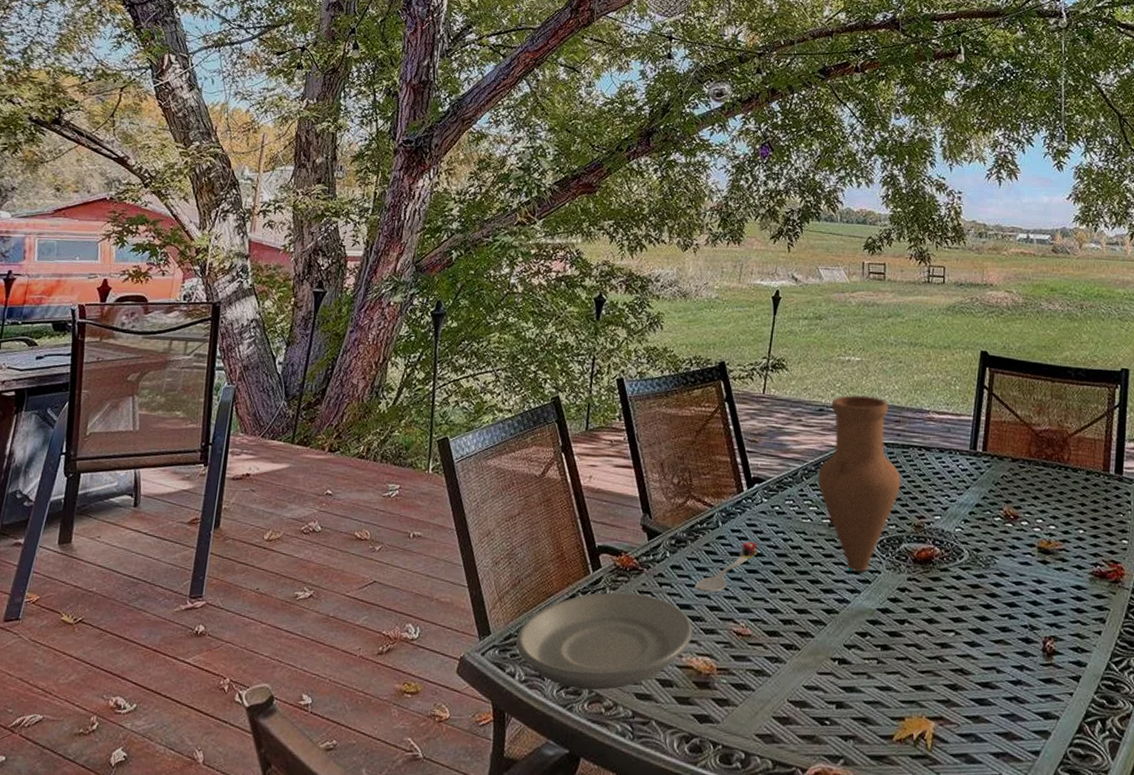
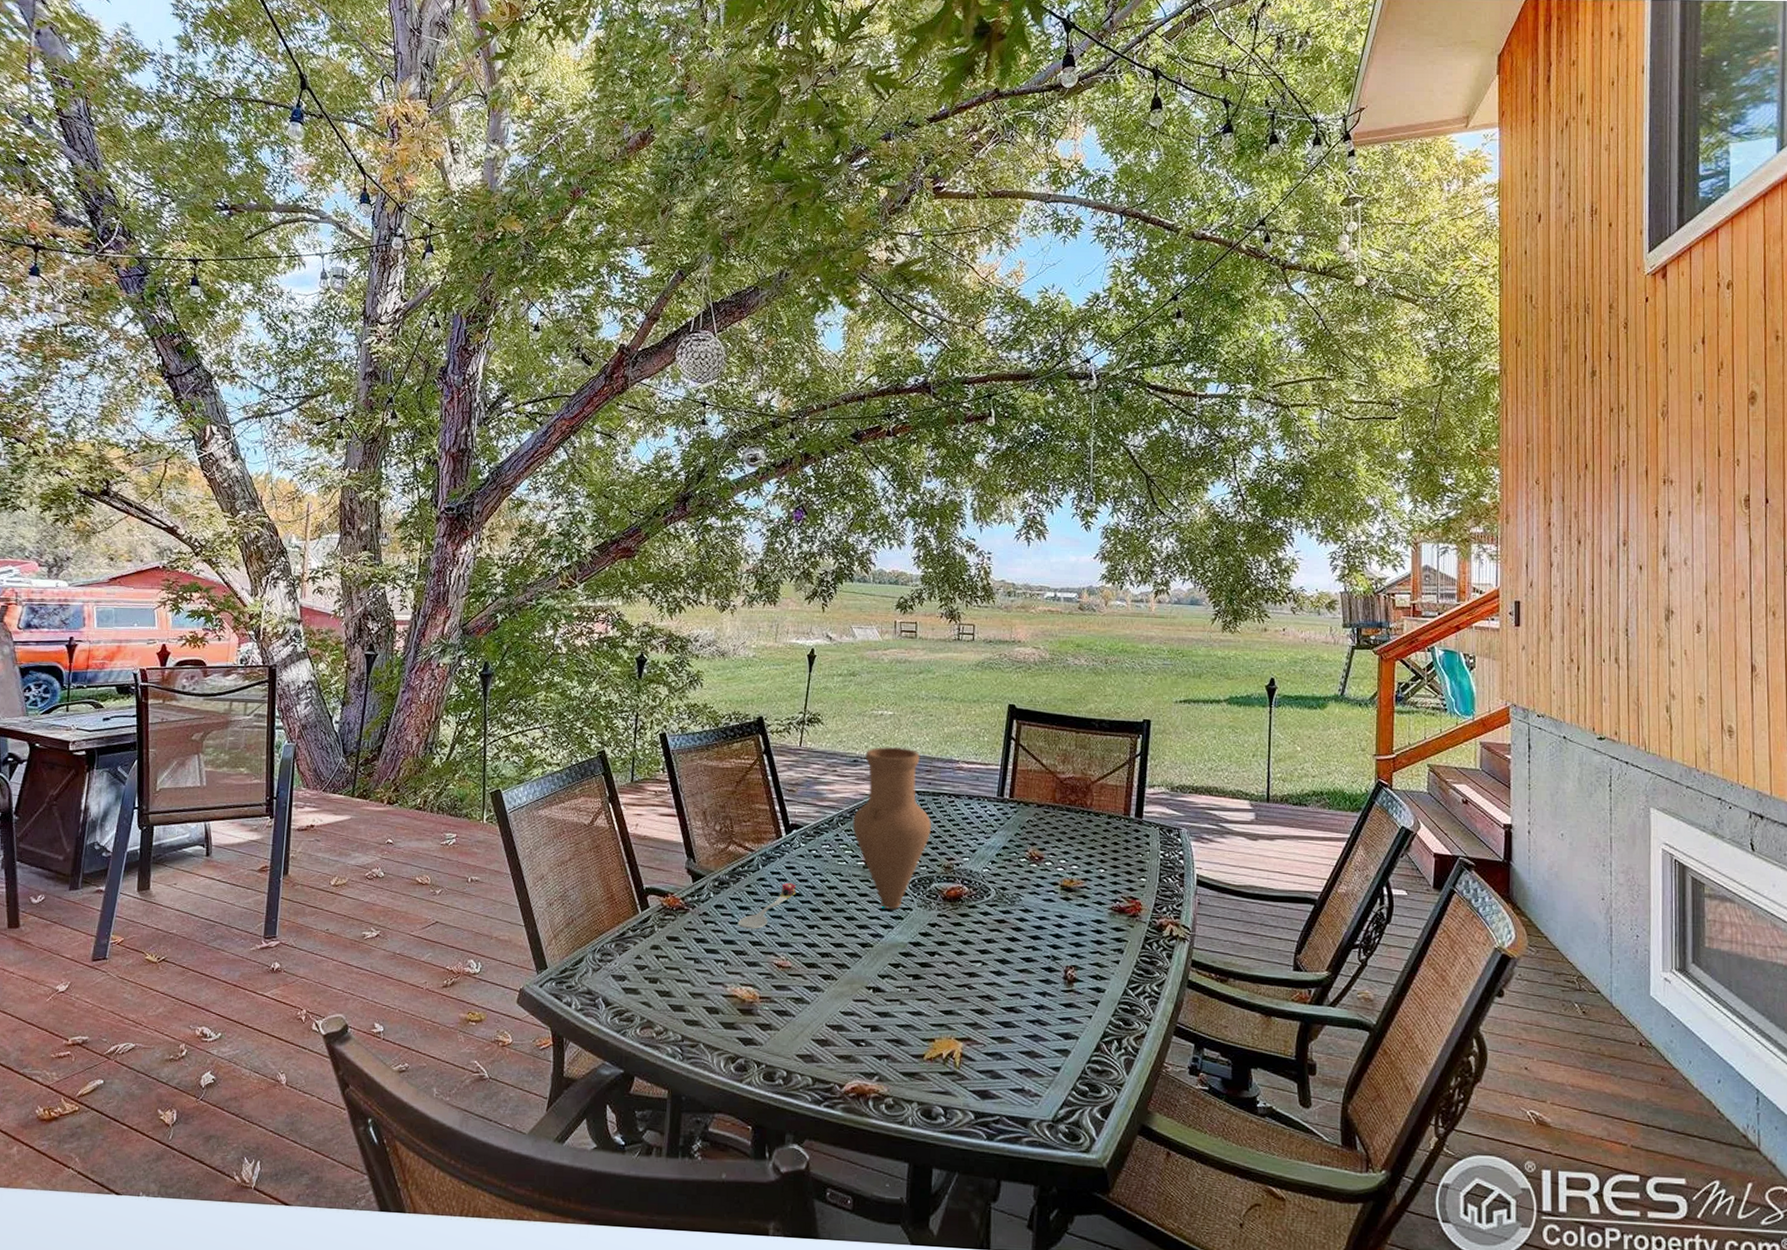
plate: present [515,592,692,690] -> none [571,929,736,1017]

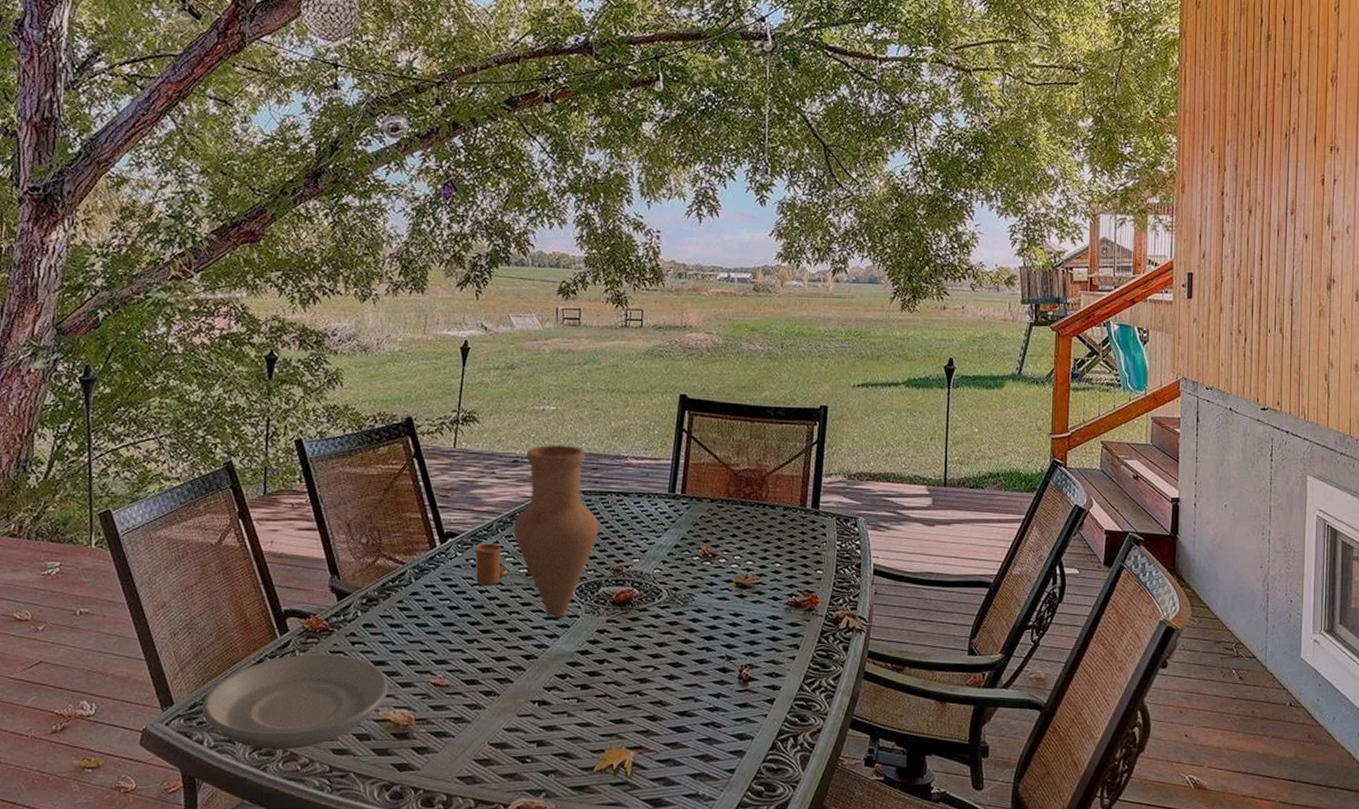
plate: none [571,929,736,1017] -> present [201,654,388,749]
spoon: present [737,882,797,929] -> none [389,595,454,648]
candle: none [817,836,848,876] -> present [475,543,509,586]

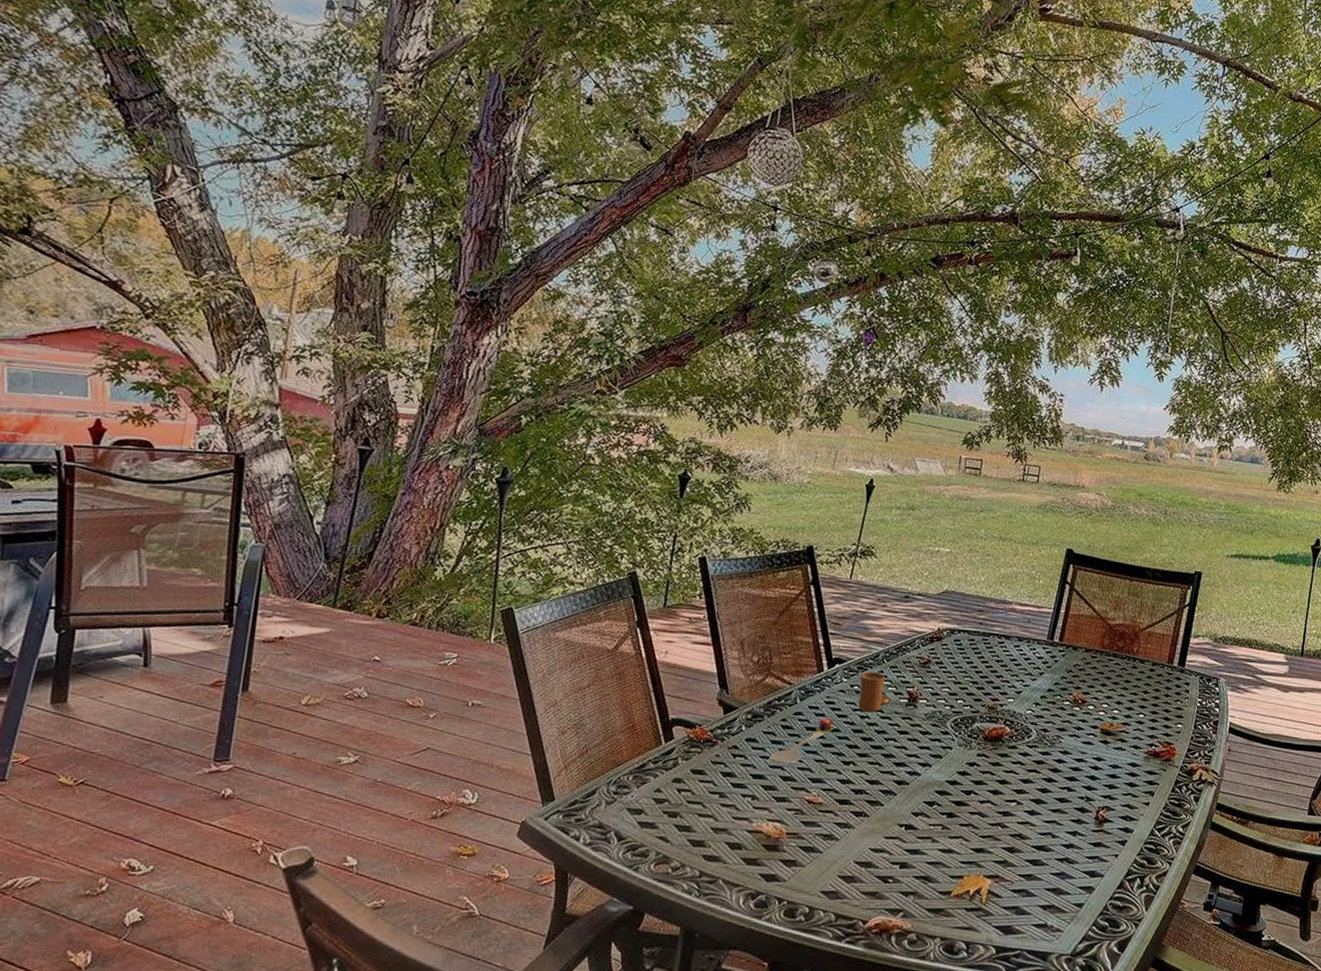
plate: present [201,654,388,749] -> none [581,762,764,852]
spoon: none [389,595,454,648] -> present [768,717,835,764]
vase: present [513,445,598,618] -> none [898,584,979,748]

